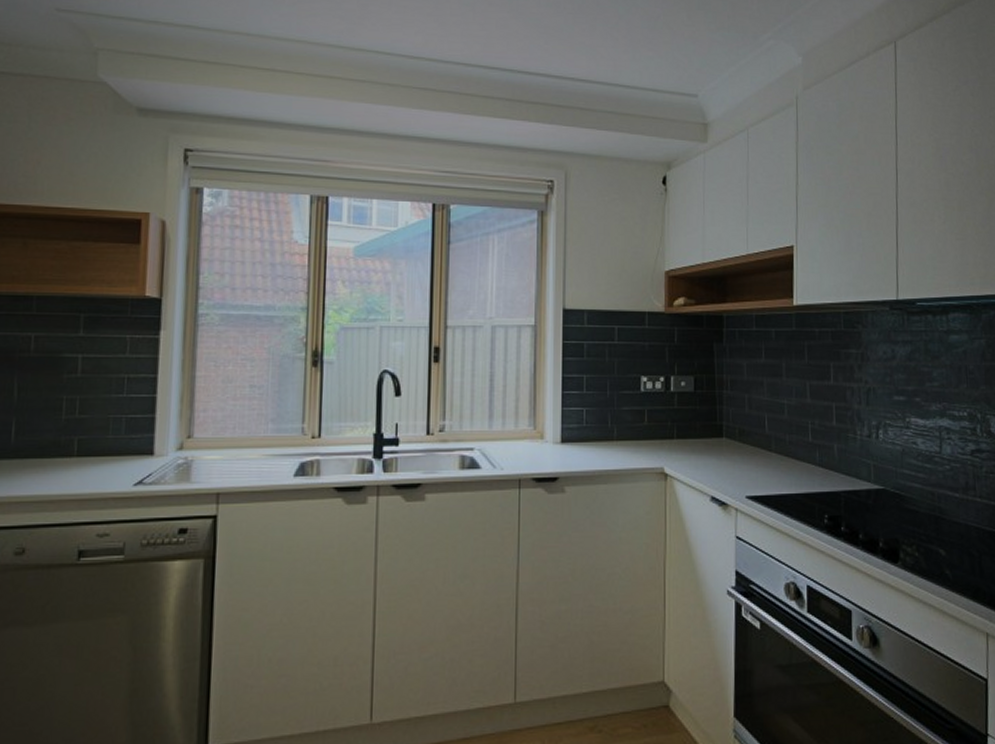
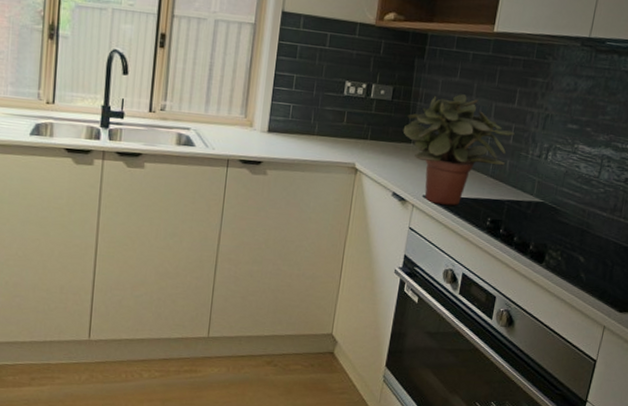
potted plant: none [712,376,837,506] -> present [403,94,515,207]

